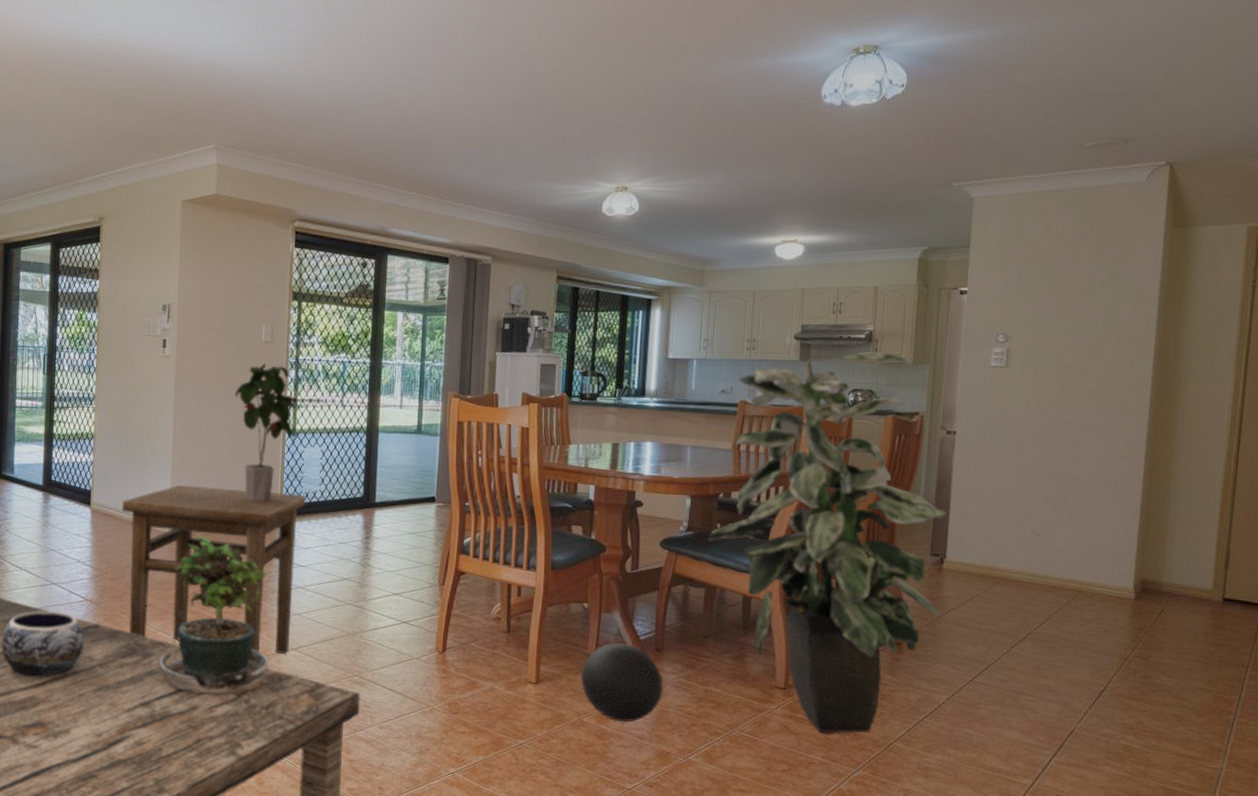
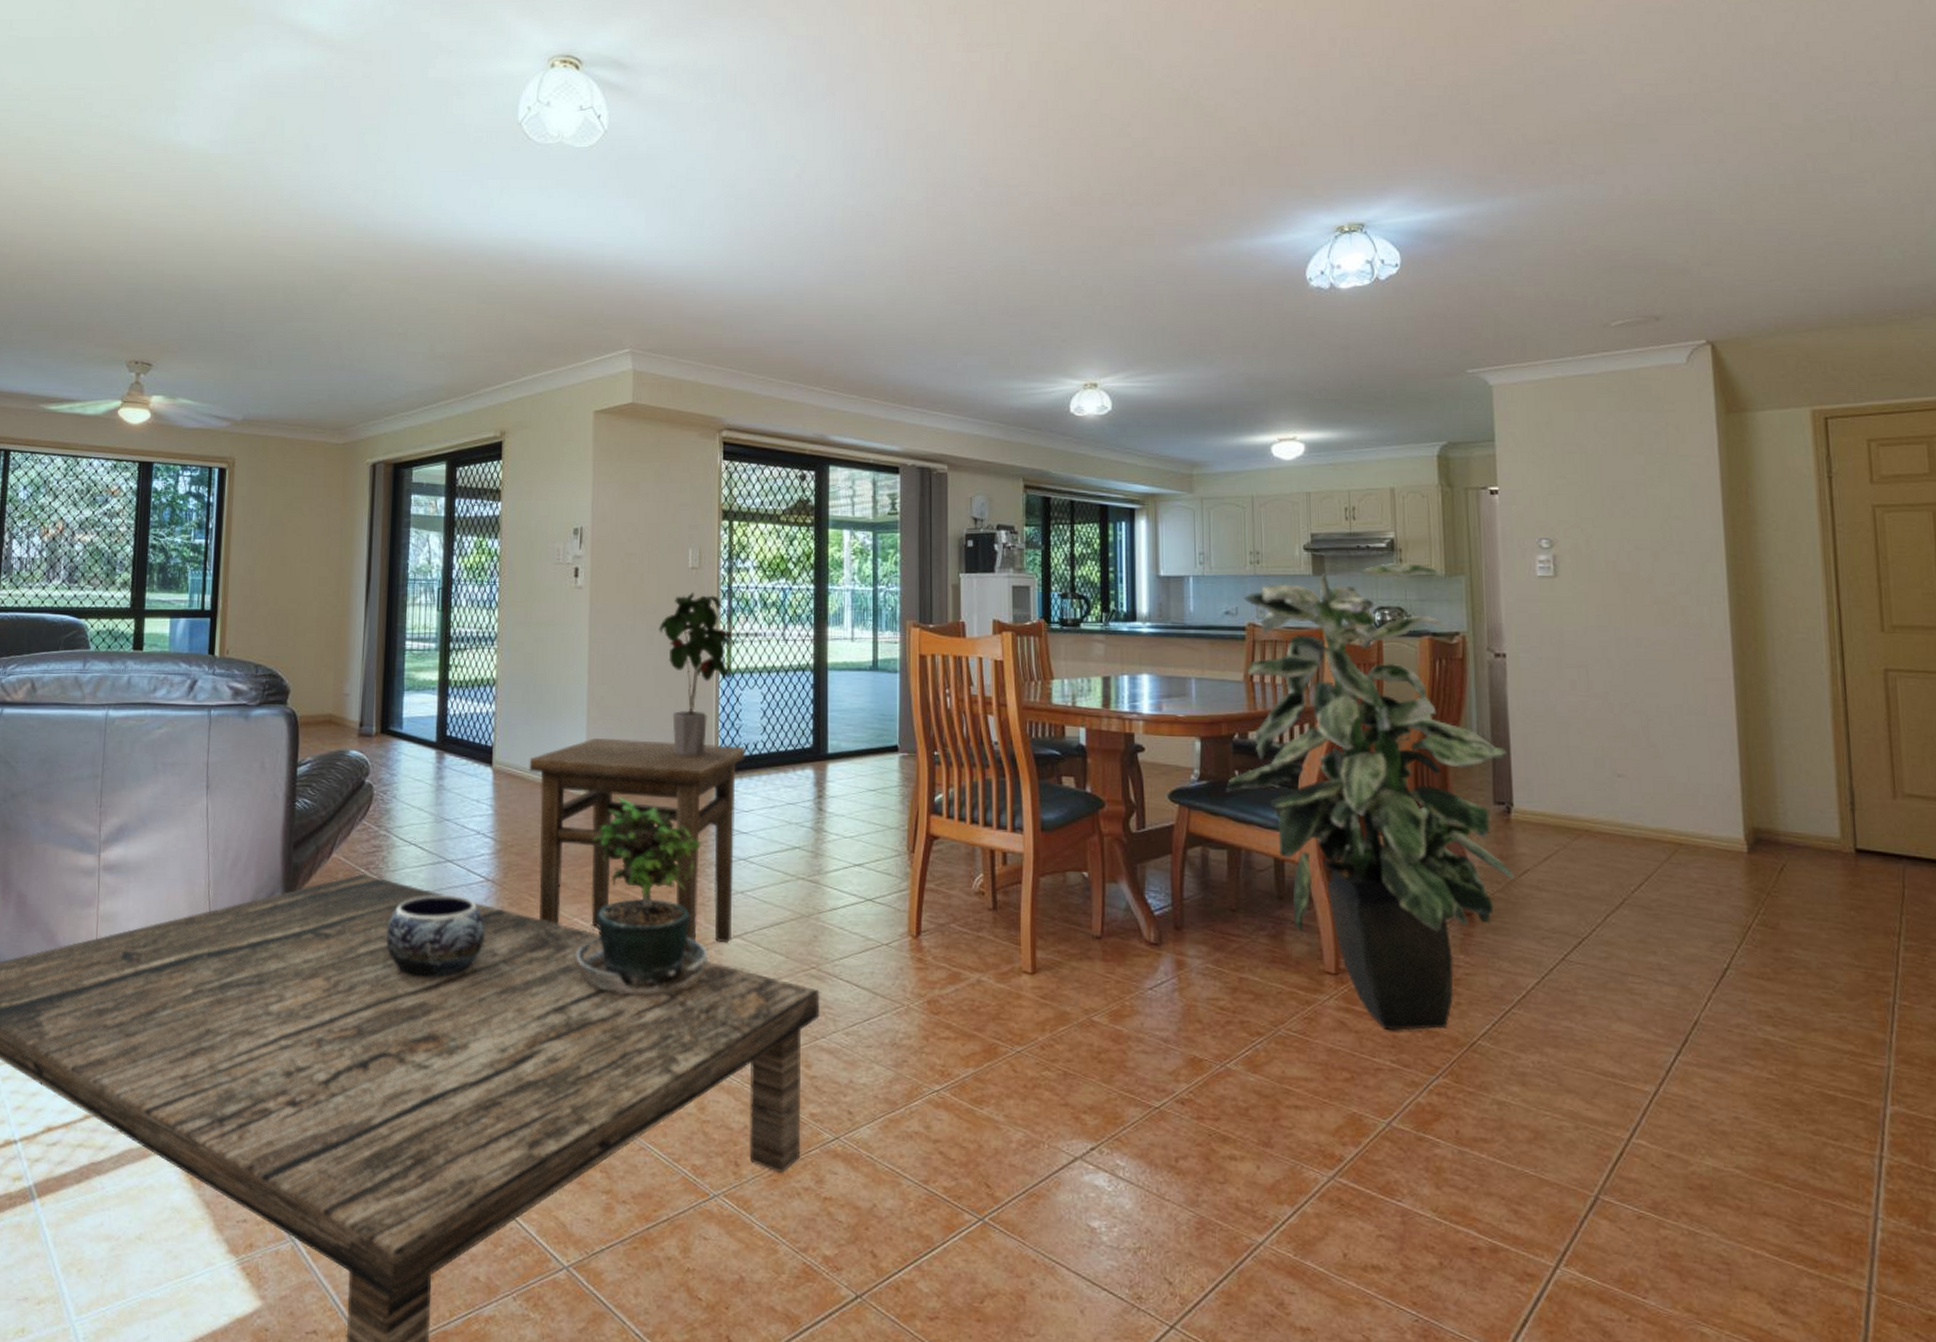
ball: present [581,642,664,722] -> none [1085,919,1189,1021]

